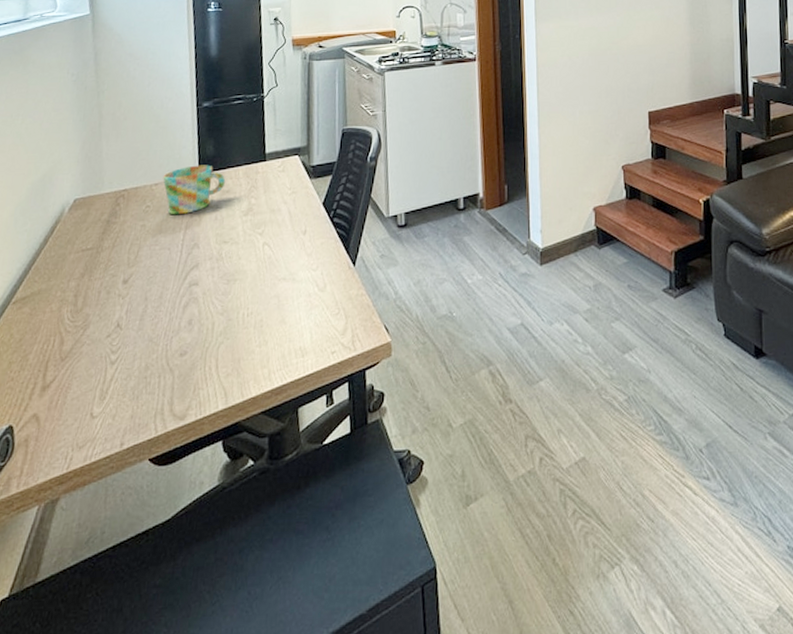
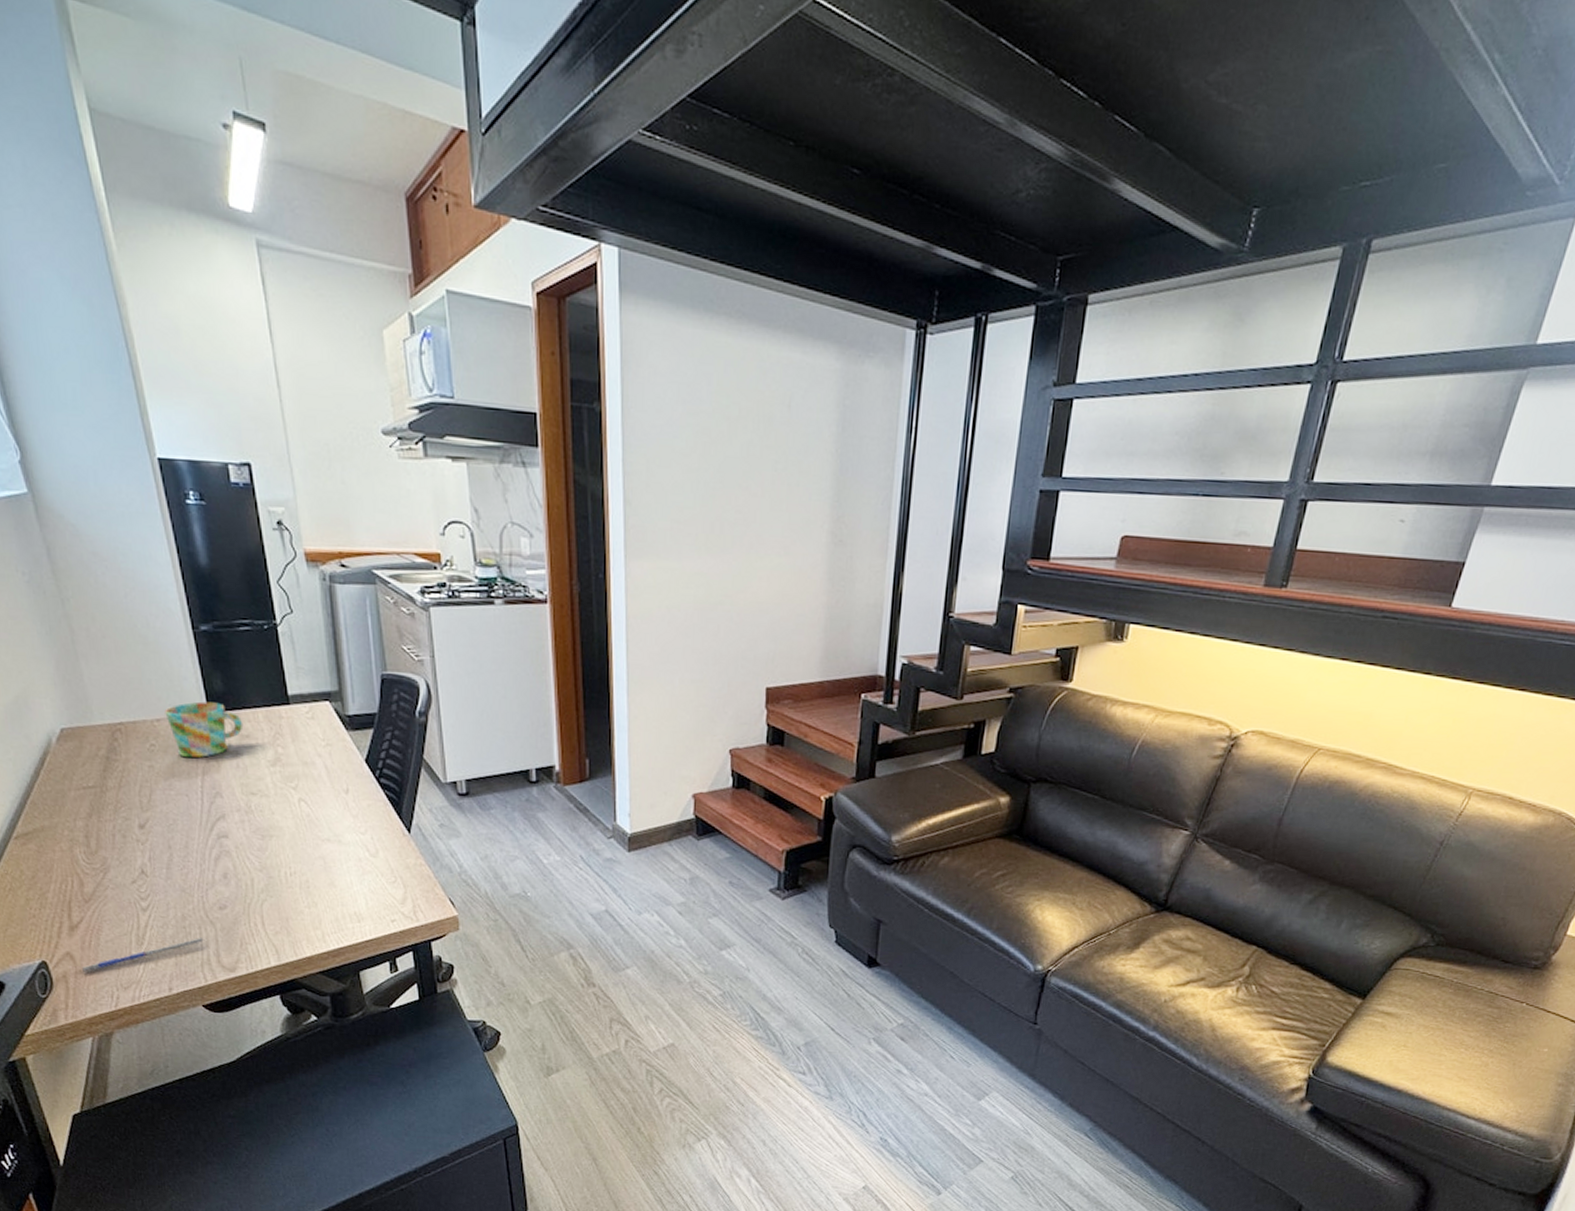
pen: none [44,387,162,435] -> present [82,938,205,974]

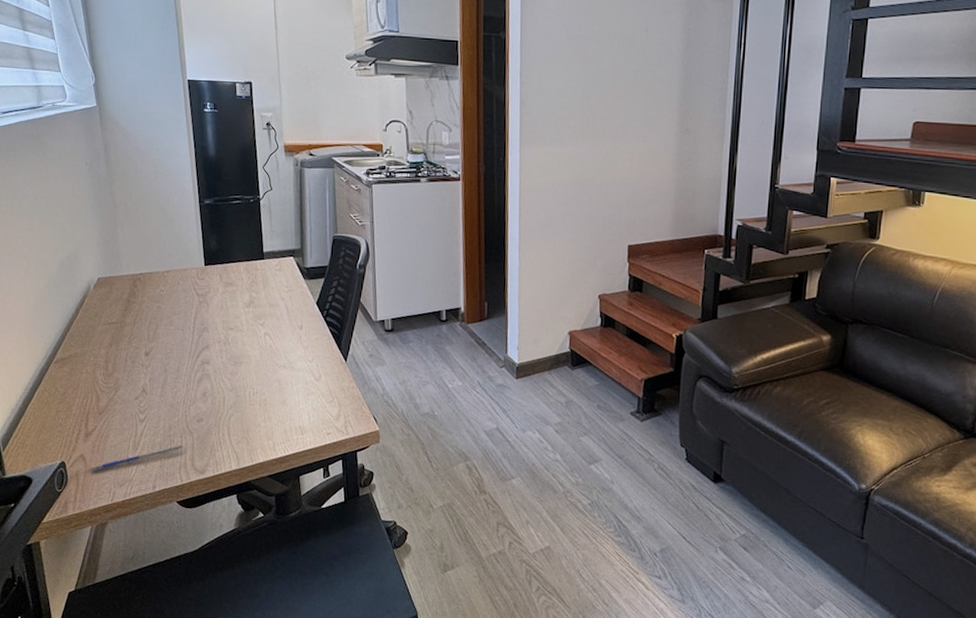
mug: present [165,701,244,758] -> none [173,257,229,301]

